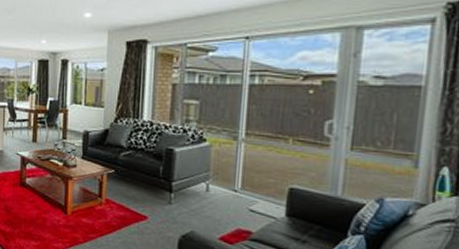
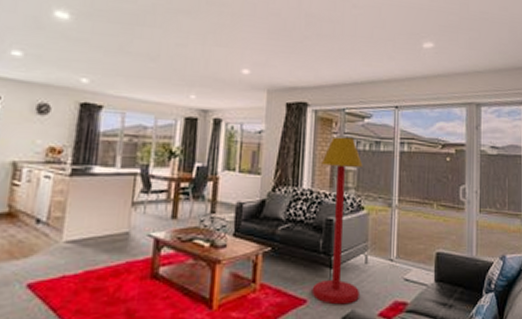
floor lamp: none [152,71,206,226] -> present [312,137,363,305]

